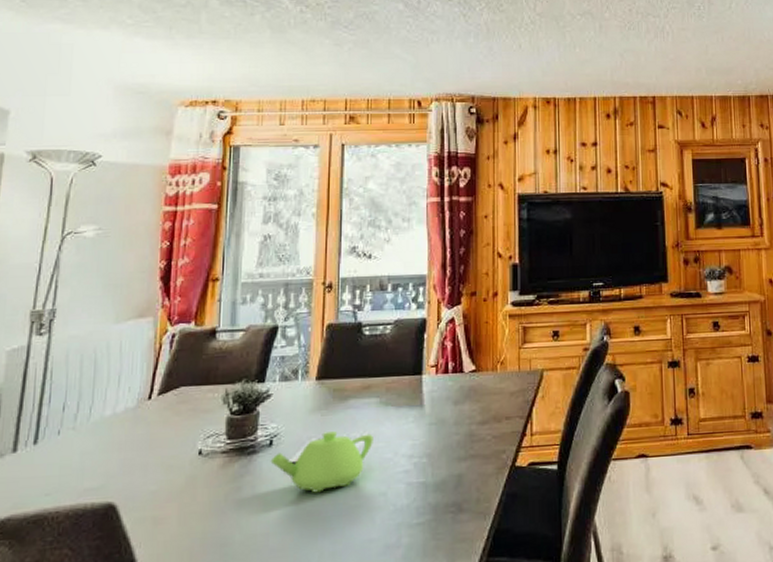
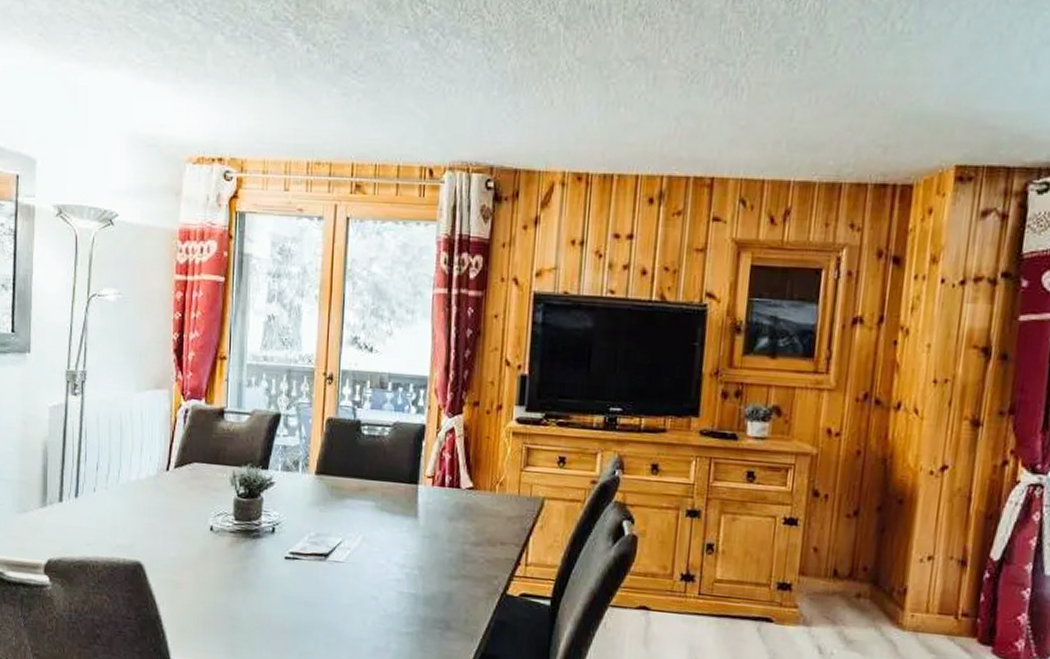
teapot: present [270,431,373,493] -> none [272,528,368,586]

